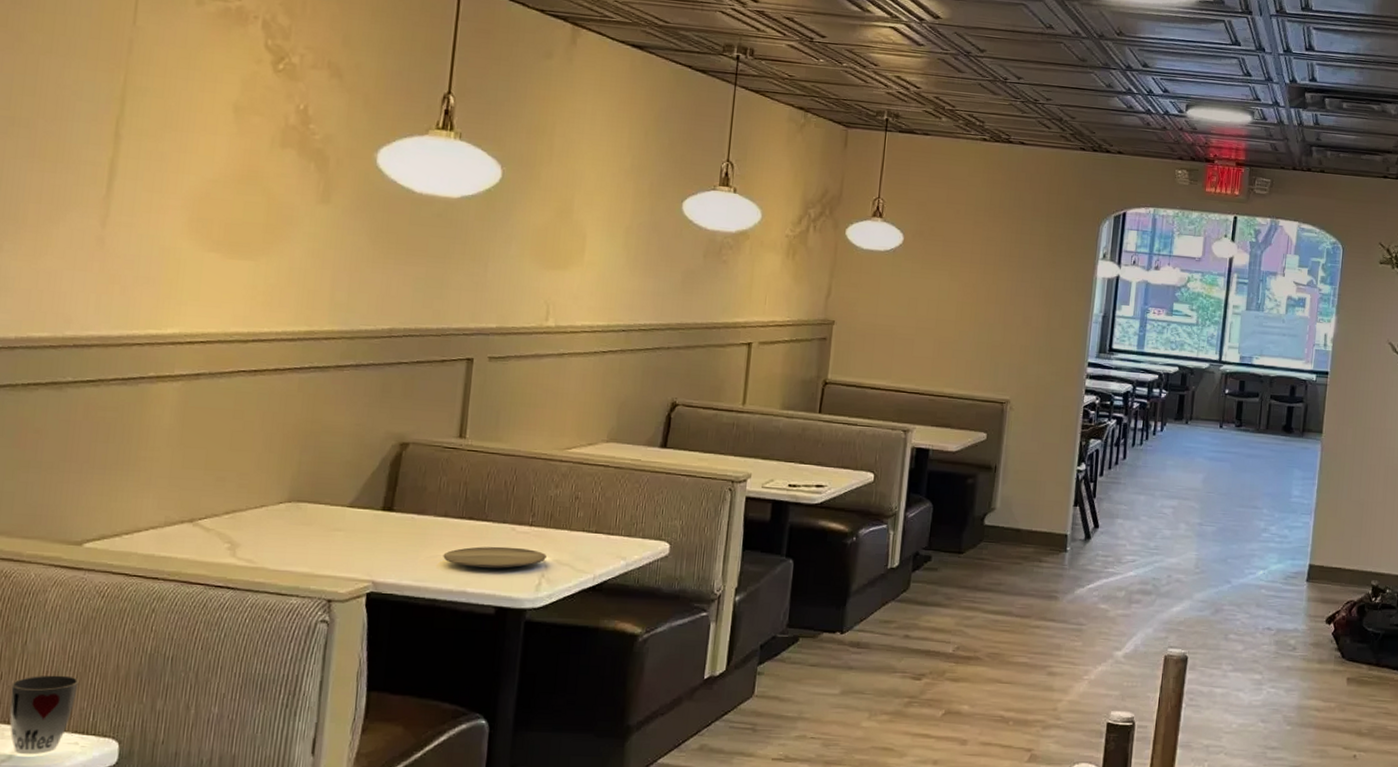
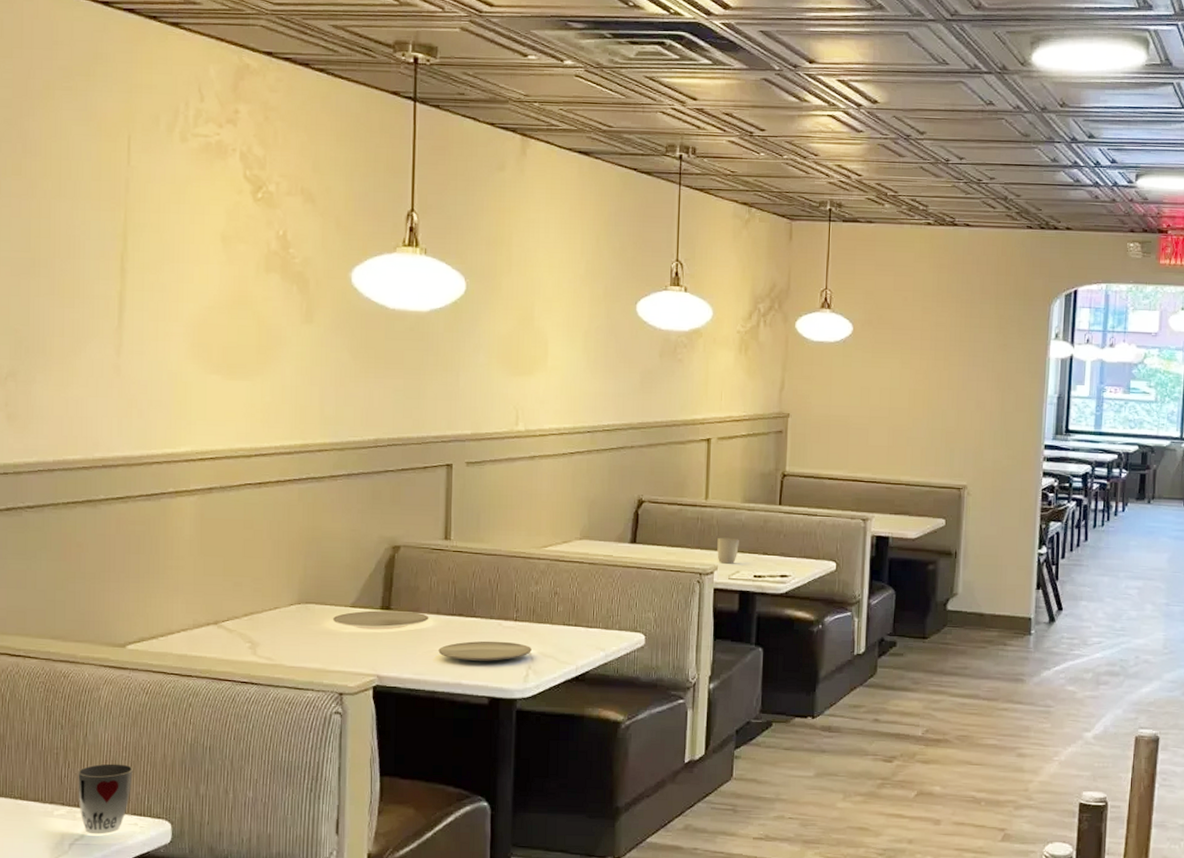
plate: none [326,511,436,533] -> present [332,610,429,630]
cup: none [751,444,775,472] -> present [717,537,739,564]

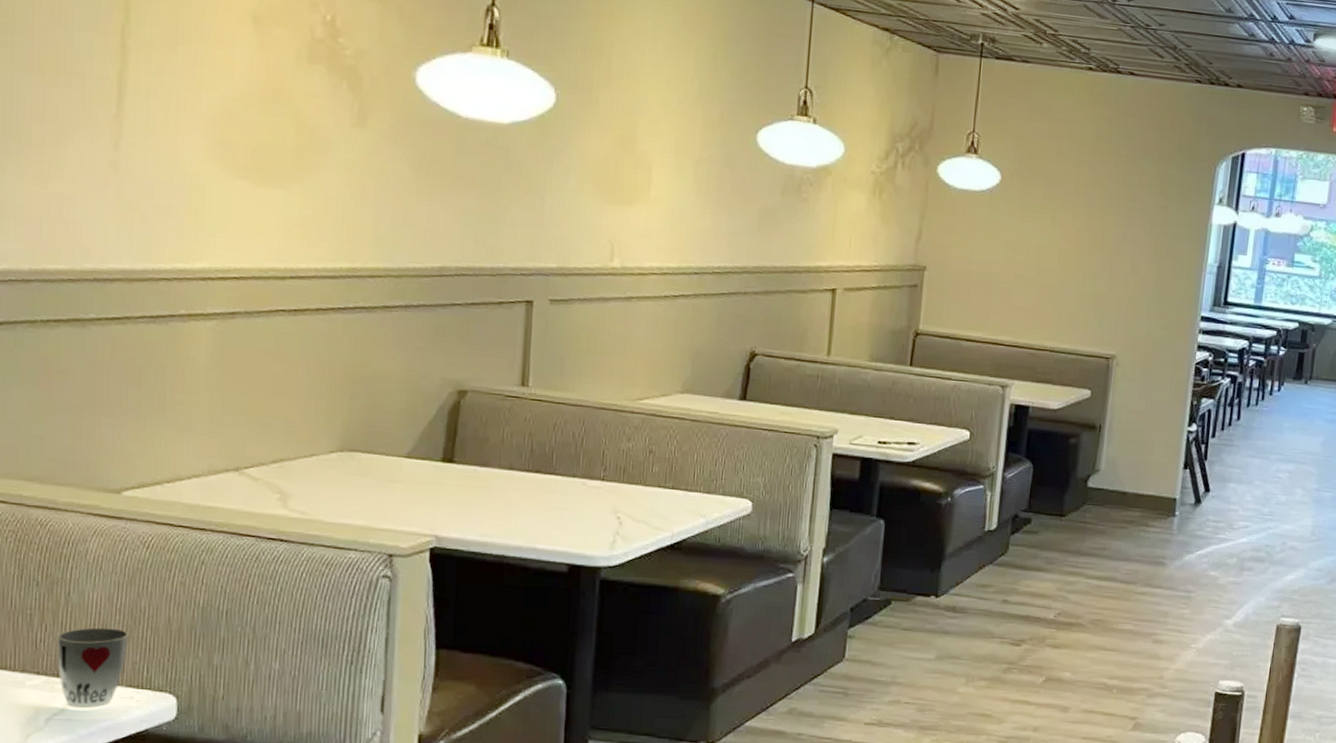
plate: present [332,610,429,630] -> none [382,462,500,485]
plate: present [438,641,532,662] -> none [510,501,621,525]
cup: present [717,537,739,564] -> none [838,398,864,428]

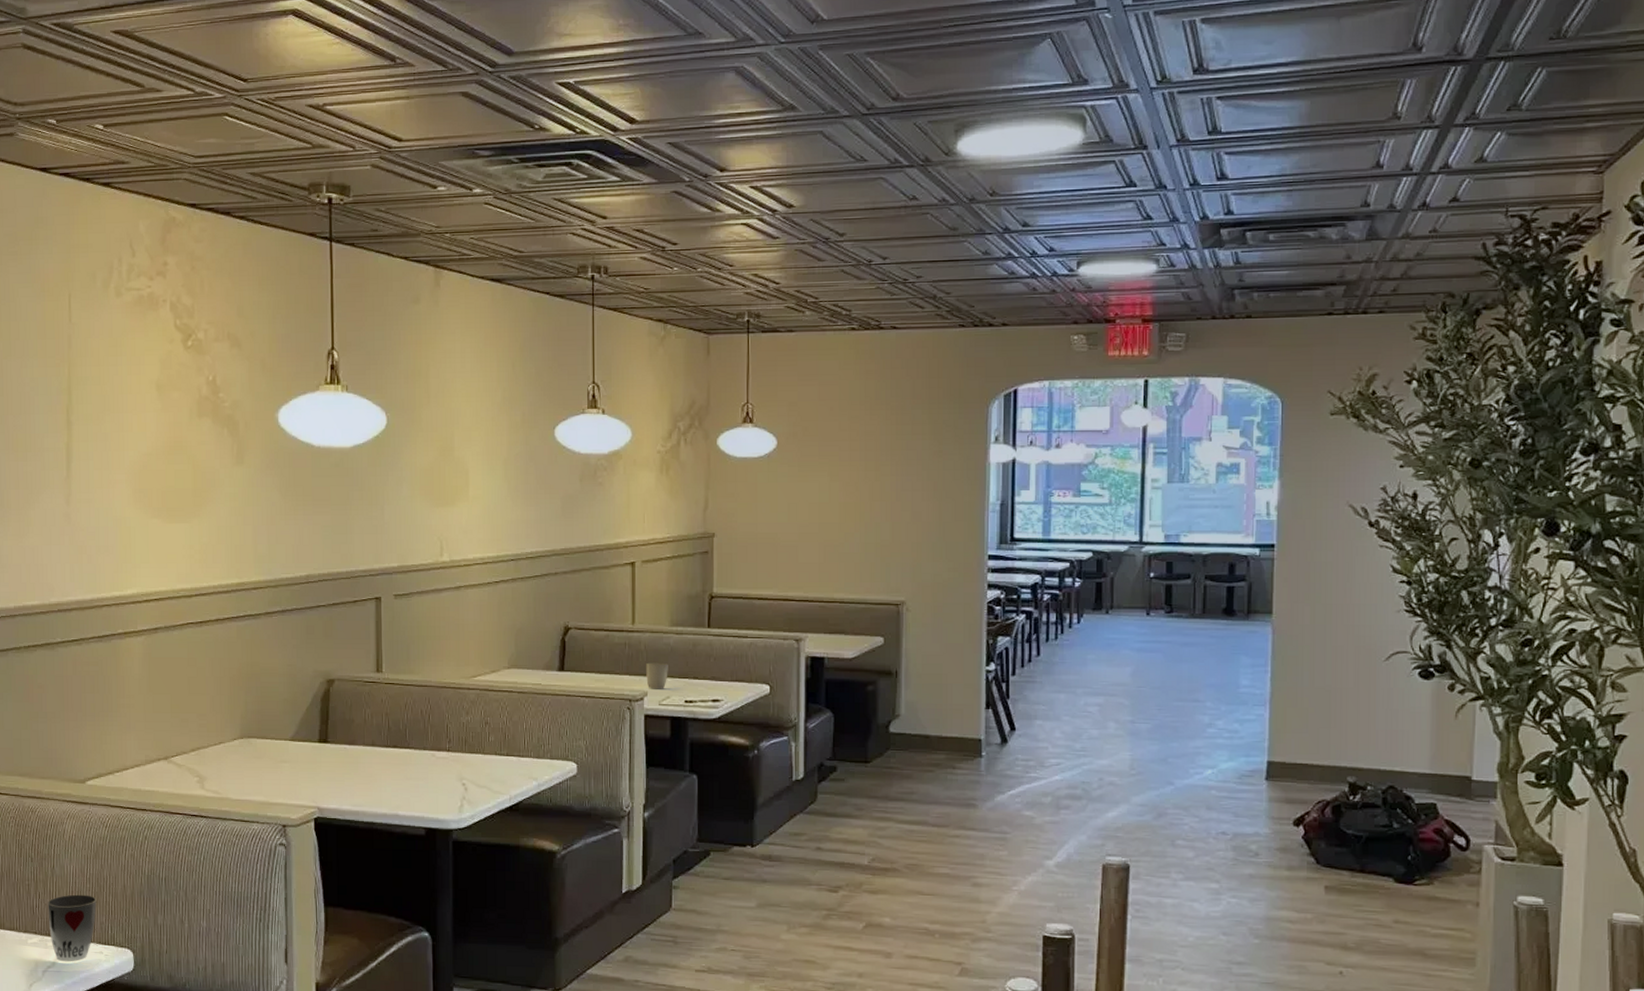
cup: none [838,398,864,428] -> present [646,662,668,689]

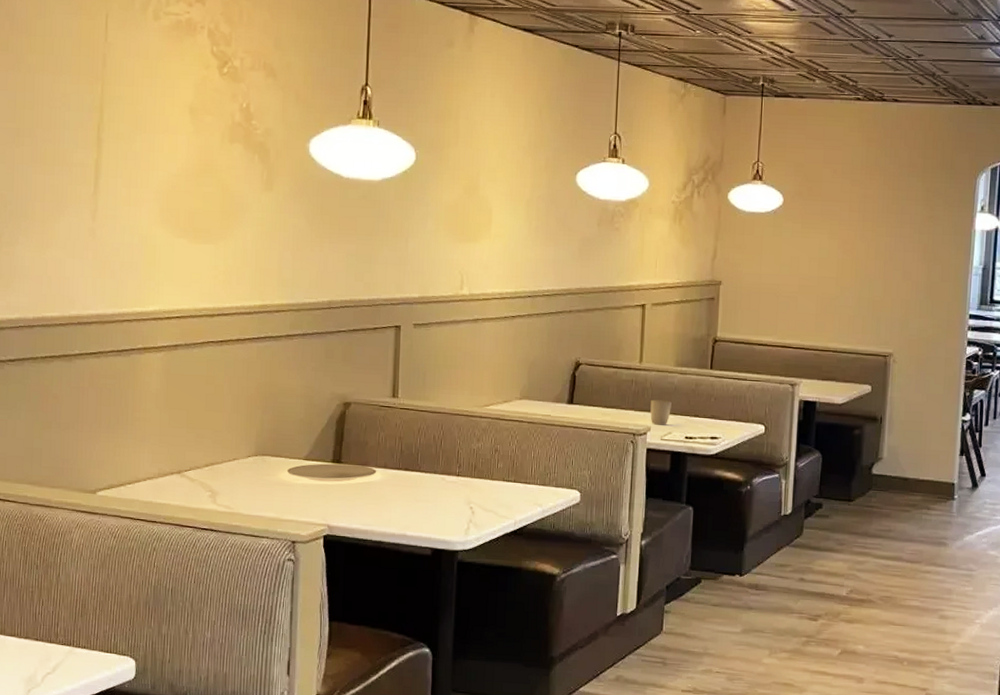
cup: present [48,894,97,962] -> none [50,602,101,669]
plate: none [273,743,365,763] -> present [286,463,377,482]

